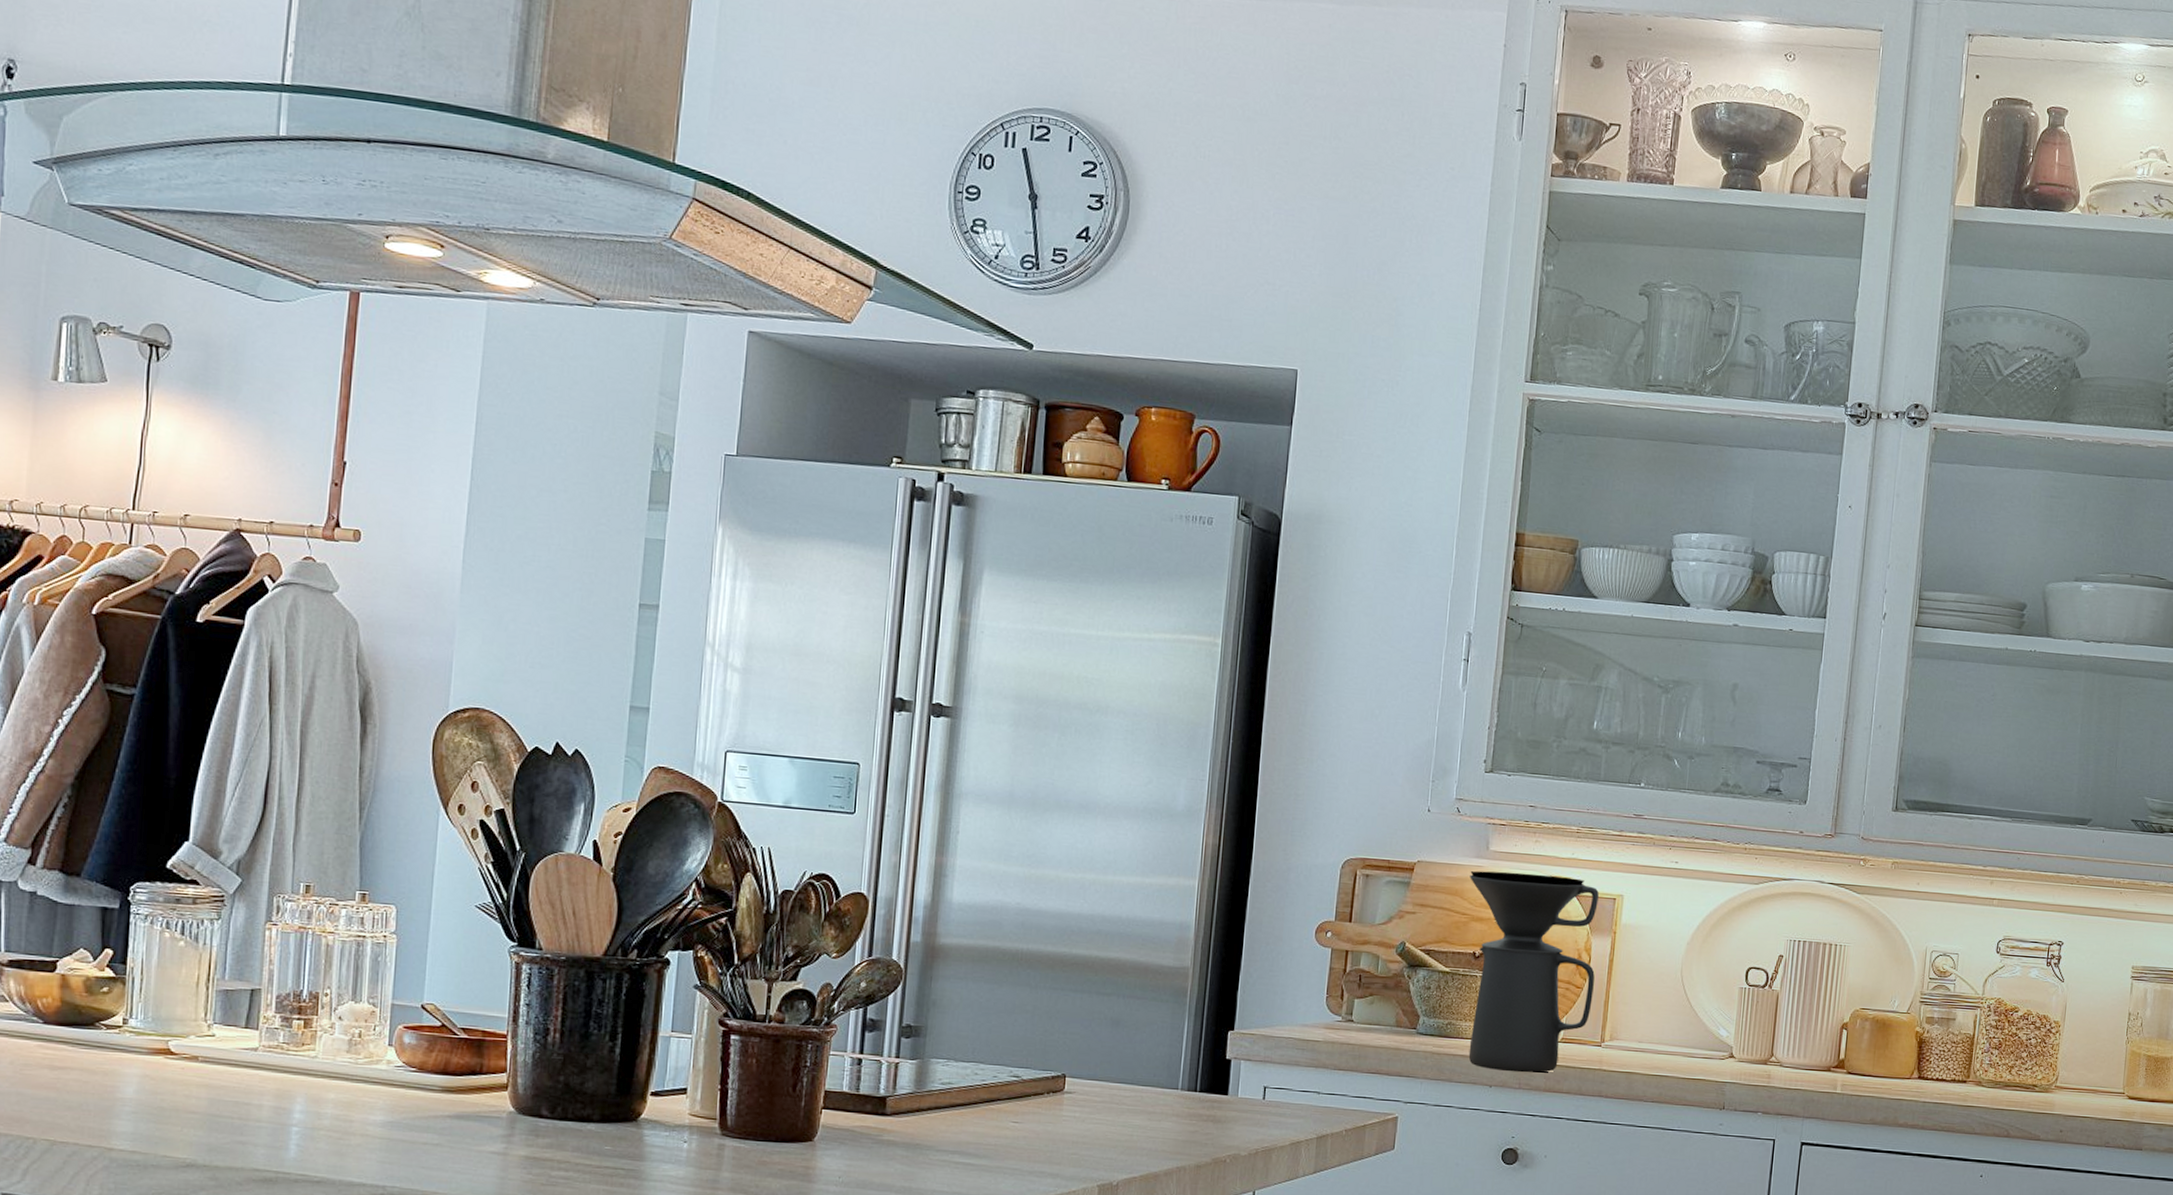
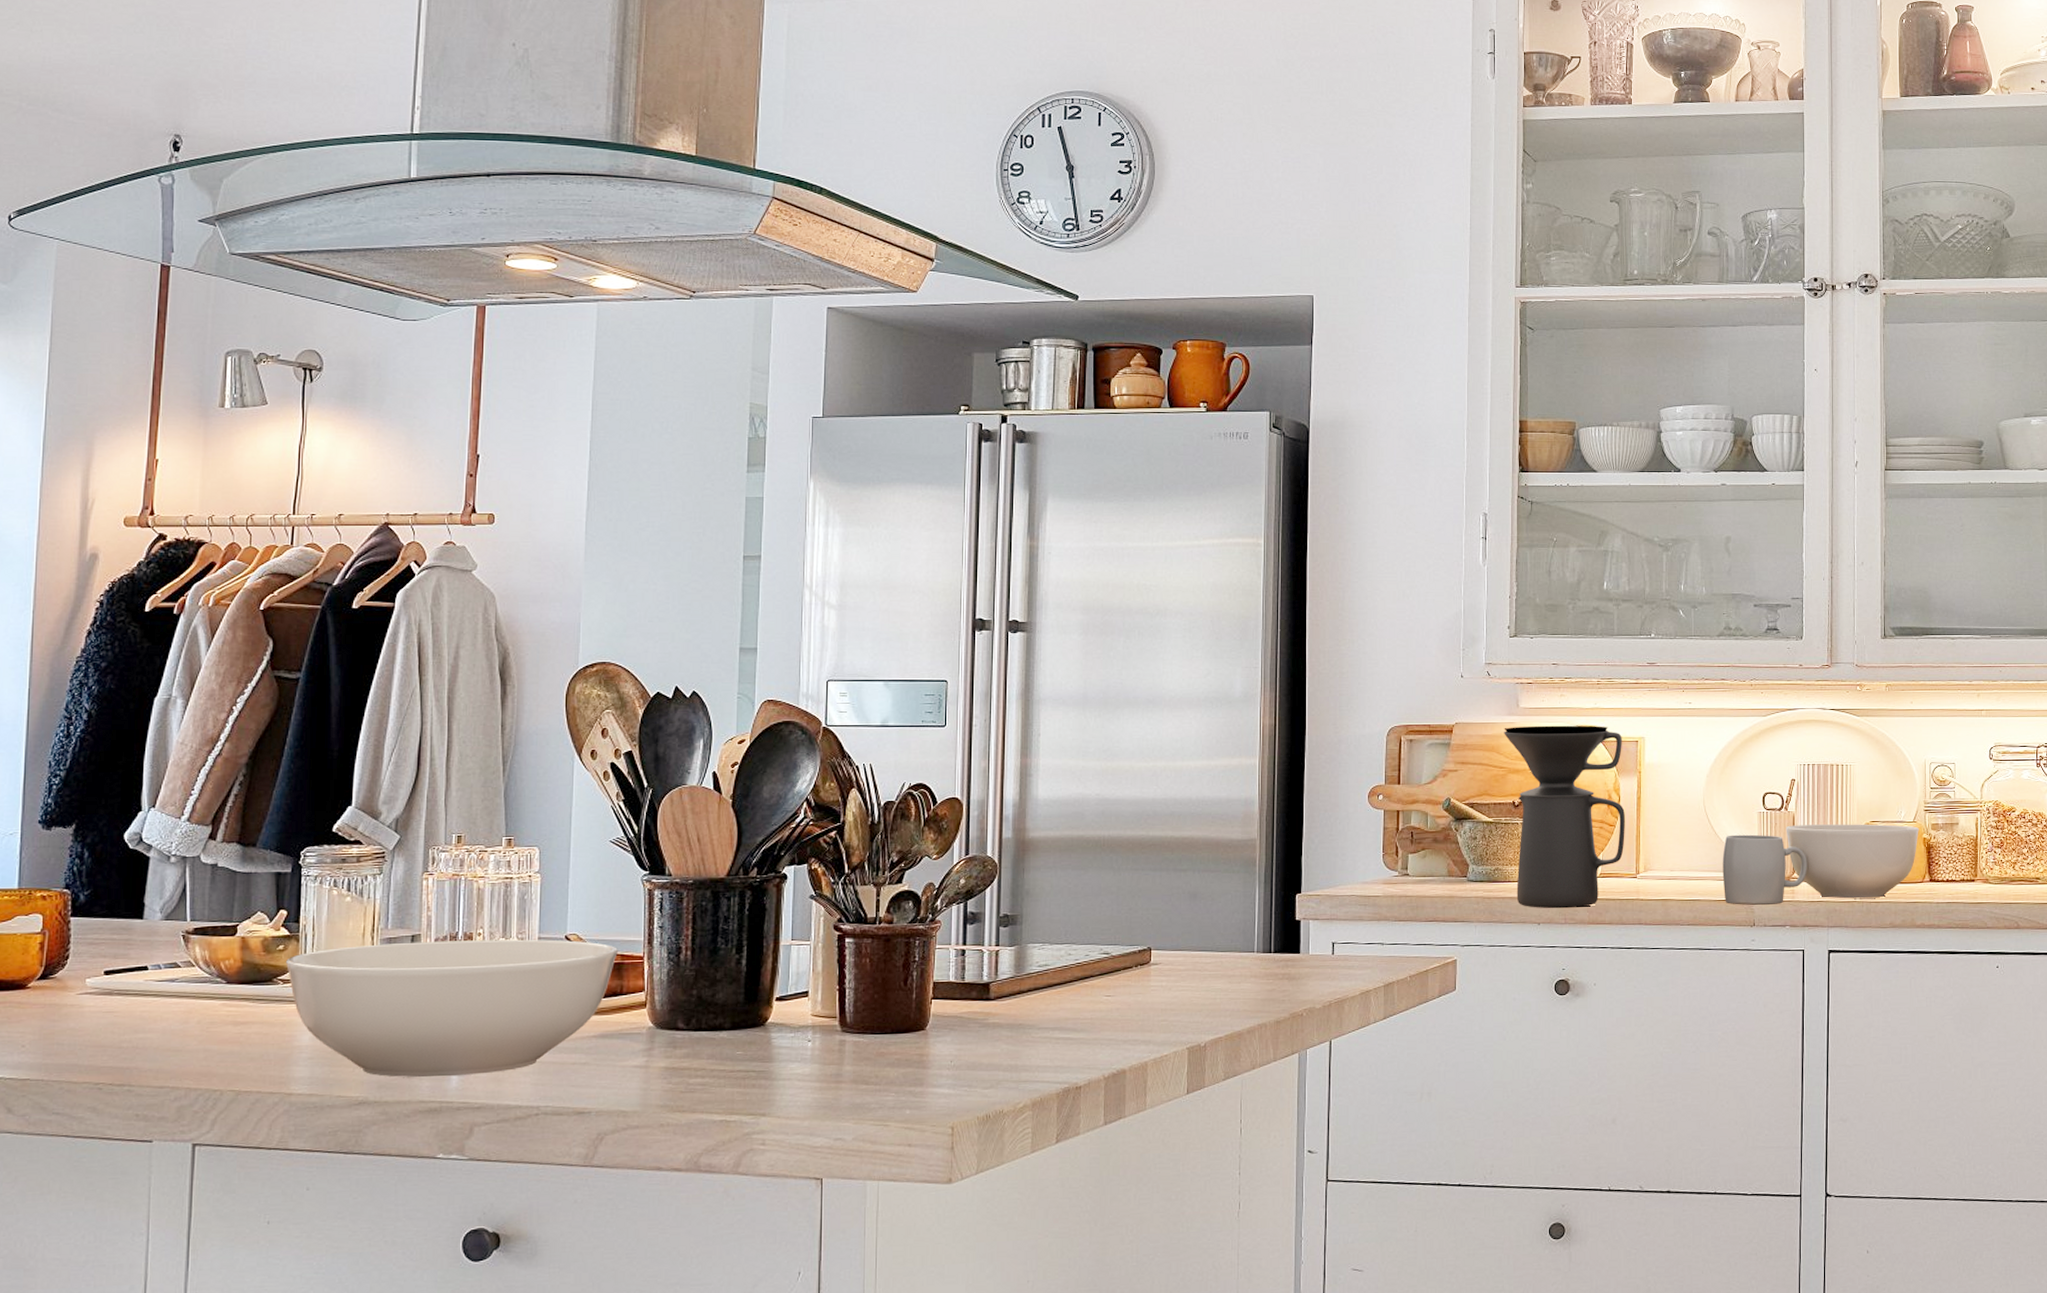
bowl: none [109,995,479,1146] -> present [285,939,618,1078]
mug: none [1694,1009,1788,1089] -> present [1722,834,1808,906]
bowl: none [1767,1004,1912,1092] -> present [1786,824,1919,899]

